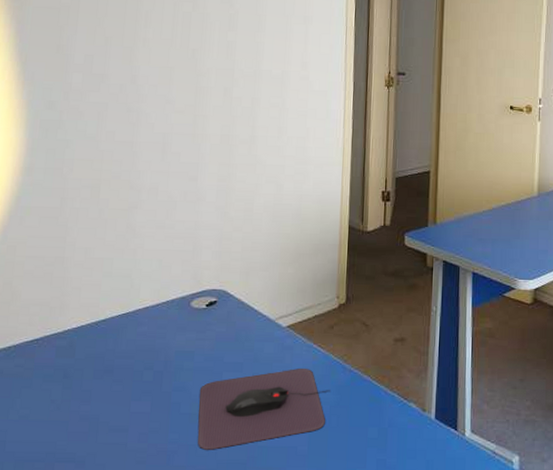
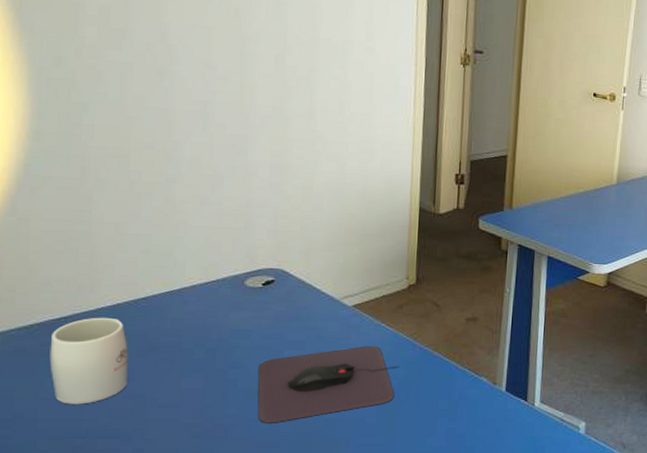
mug: none [21,339,88,427] -> present [49,317,128,405]

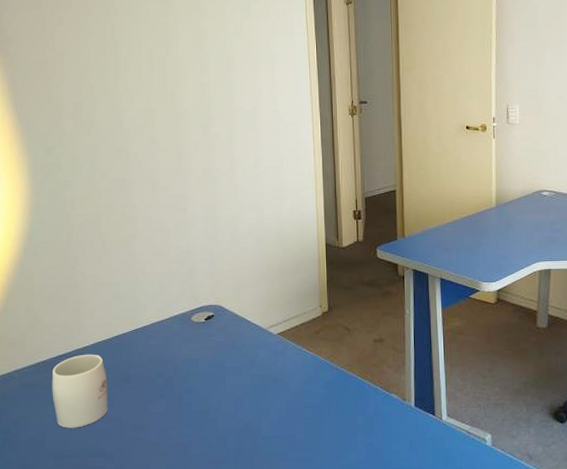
mousepad: present [257,346,400,423] -> none [206,369,321,441]

